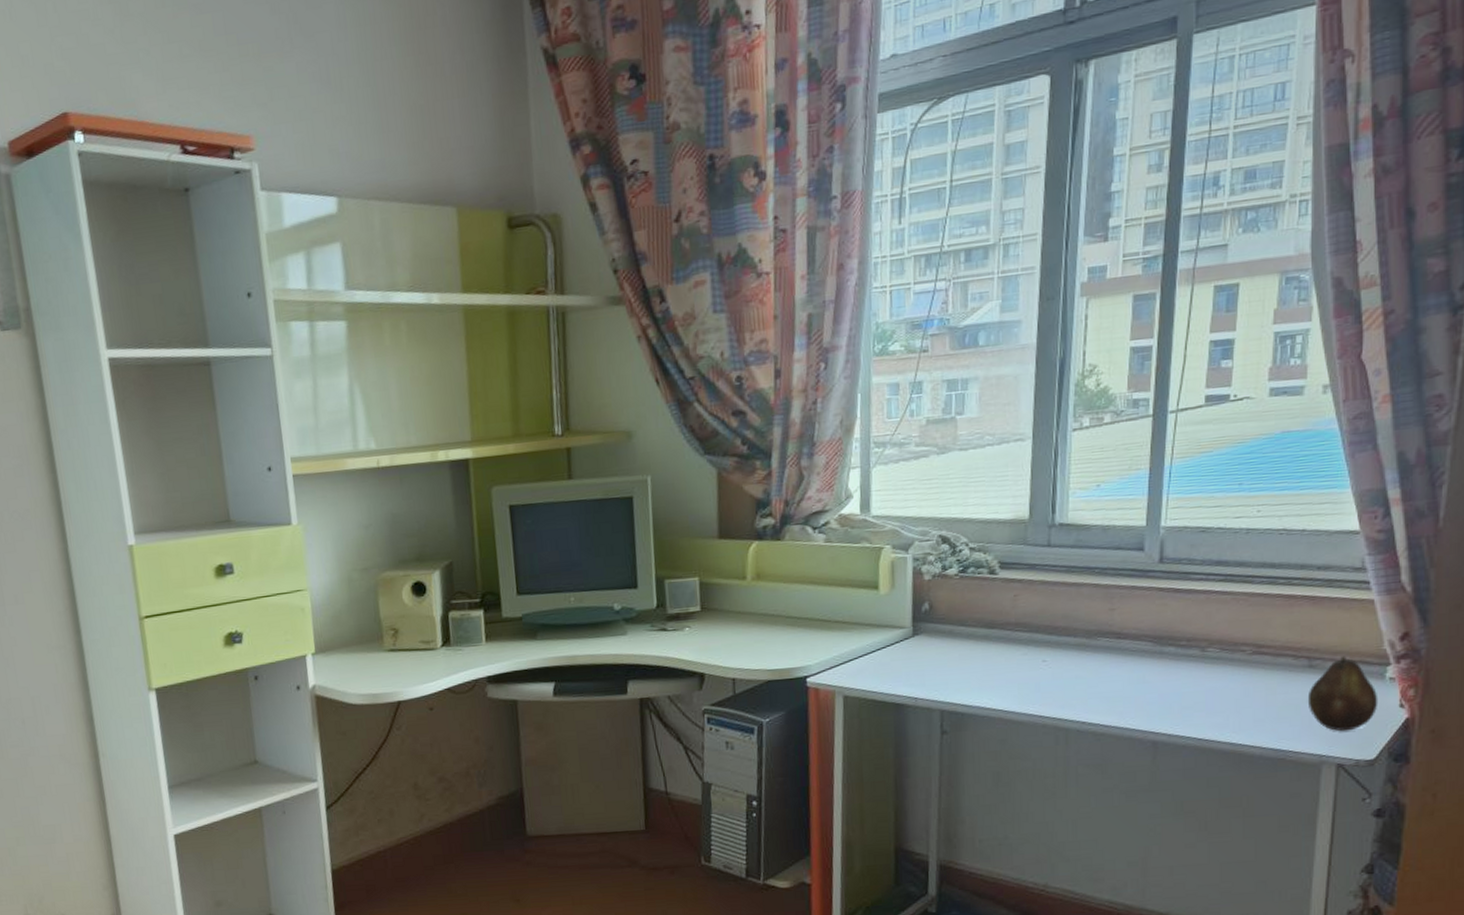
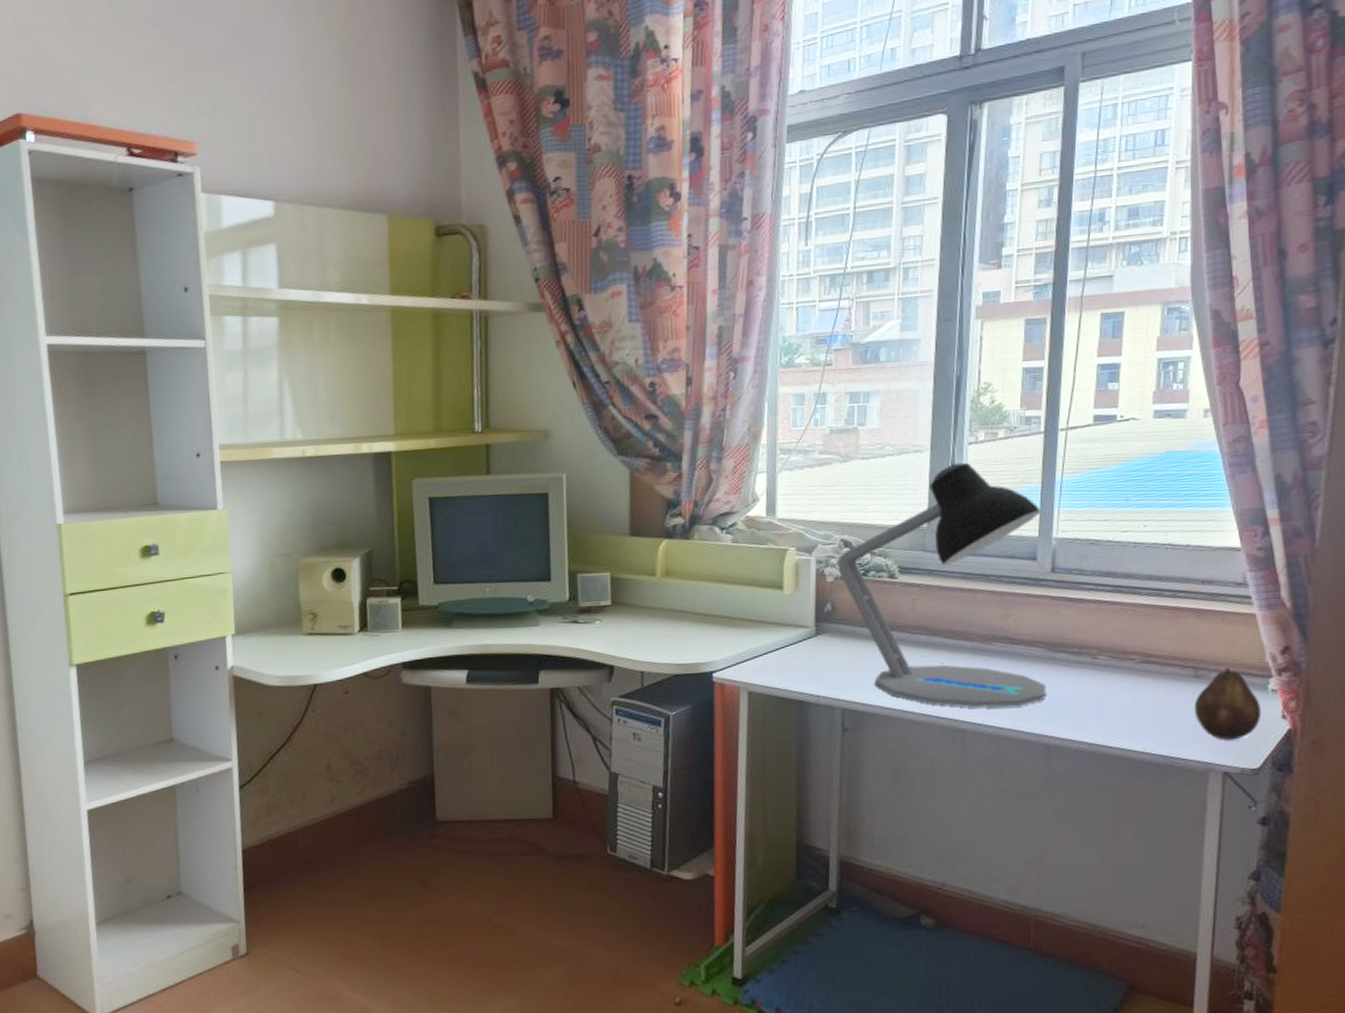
desk lamp: none [935,450,1153,706] -> present [837,462,1046,708]

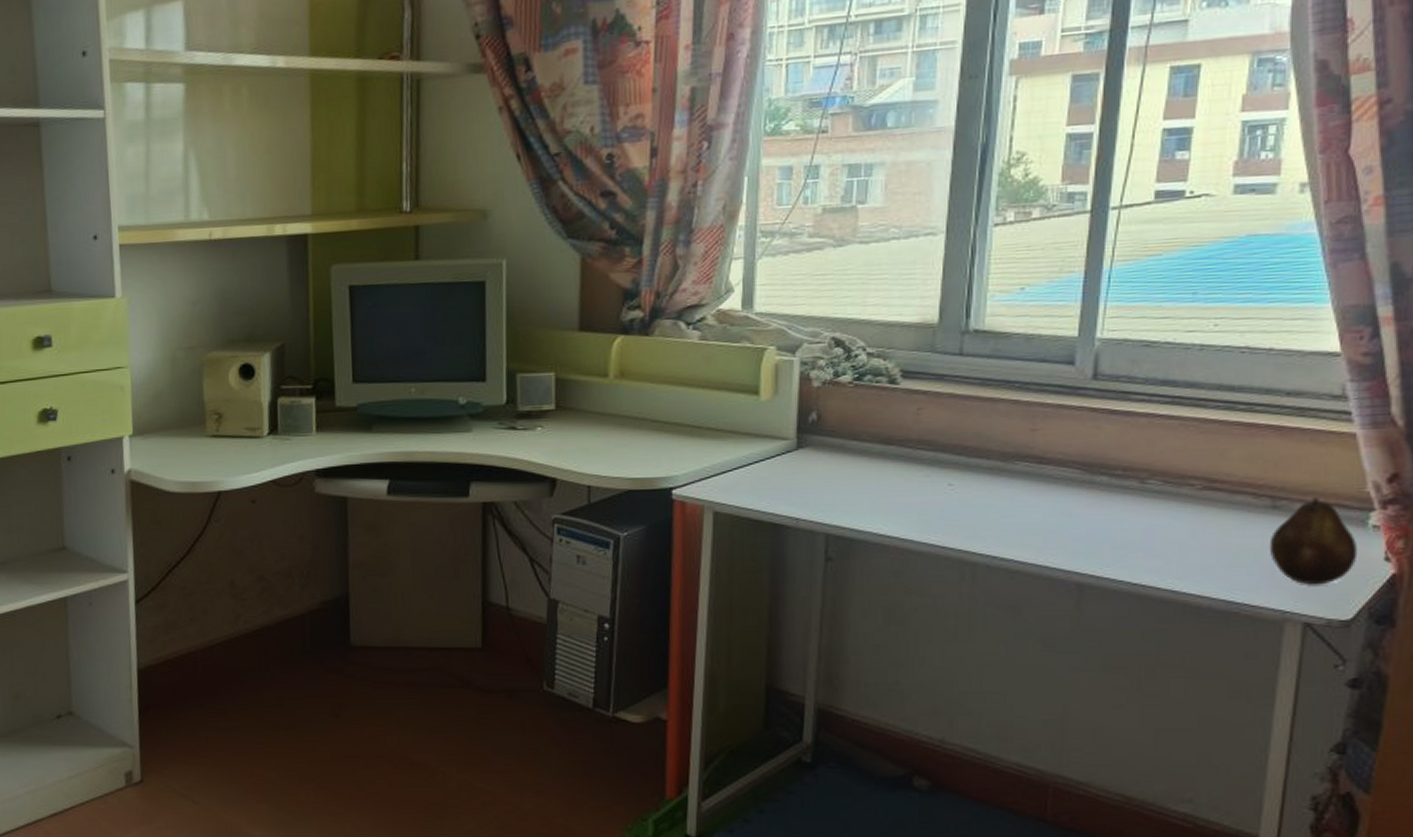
desk lamp: present [837,462,1046,708] -> none [826,247,1084,538]

